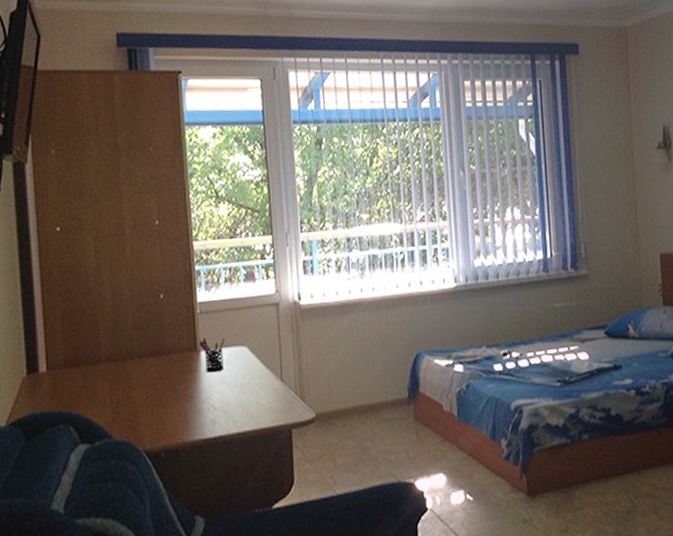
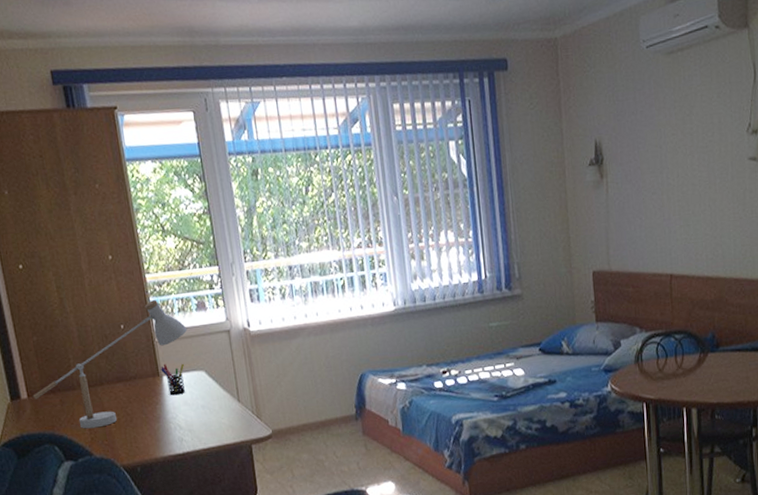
desk lamp: none [52,269,233,408] -> present [32,300,188,429]

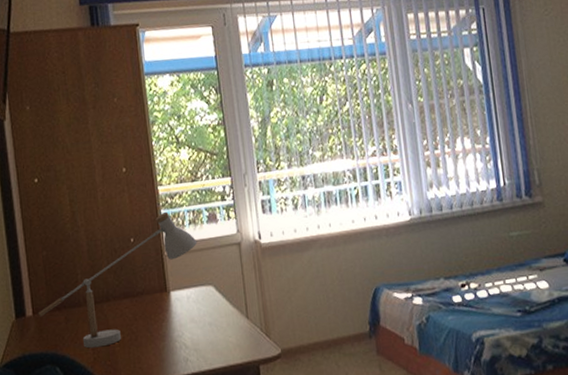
pen holder: present [161,363,186,396] -> none [169,278,194,312]

